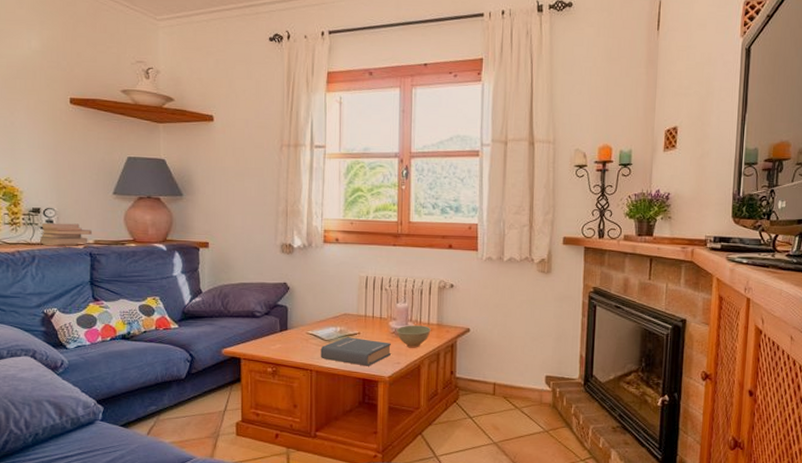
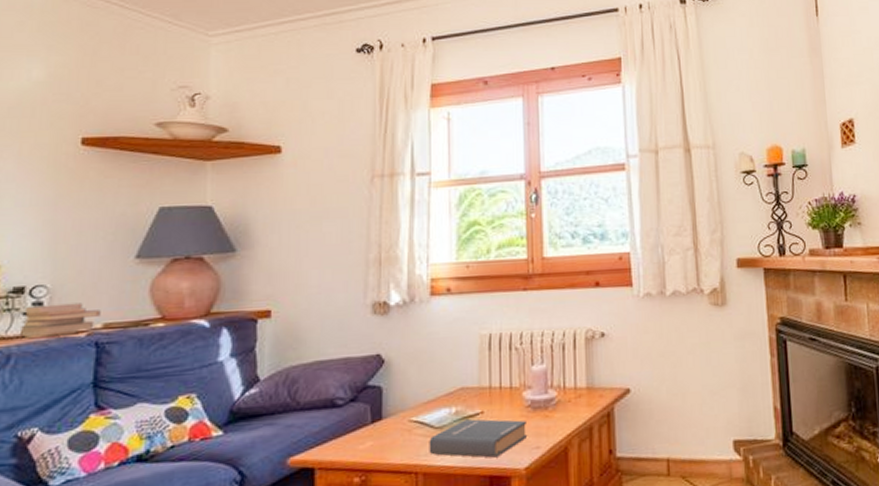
bowl: present [396,325,431,348] -> none [532,391,579,425]

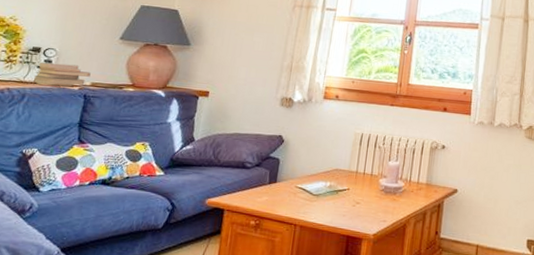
hardback book: present [429,419,527,458] -> none [306,192,379,223]

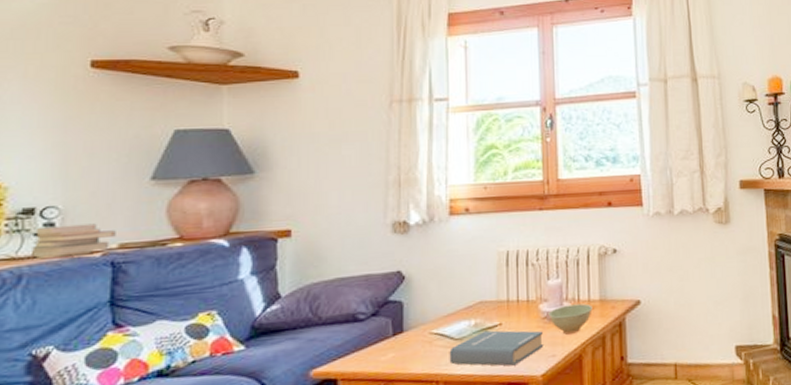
hardback book: none [306,192,379,223] -> present [449,330,543,366]
bowl: none [385,183,420,207] -> present [548,303,593,335]

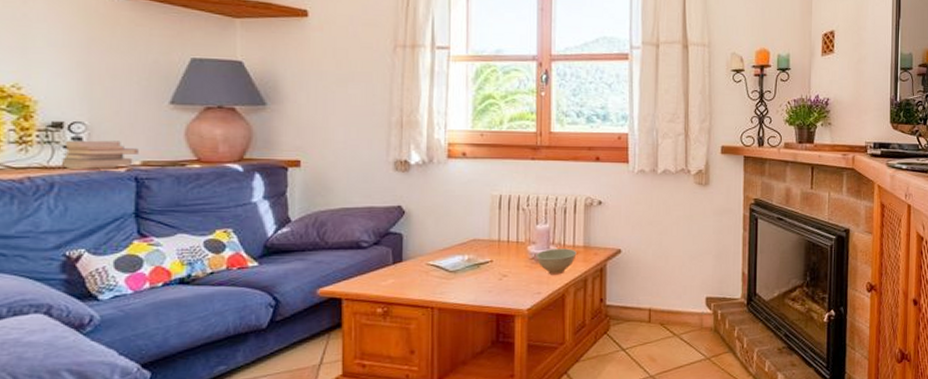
hardback book: present [449,330,543,366] -> none [444,266,530,299]

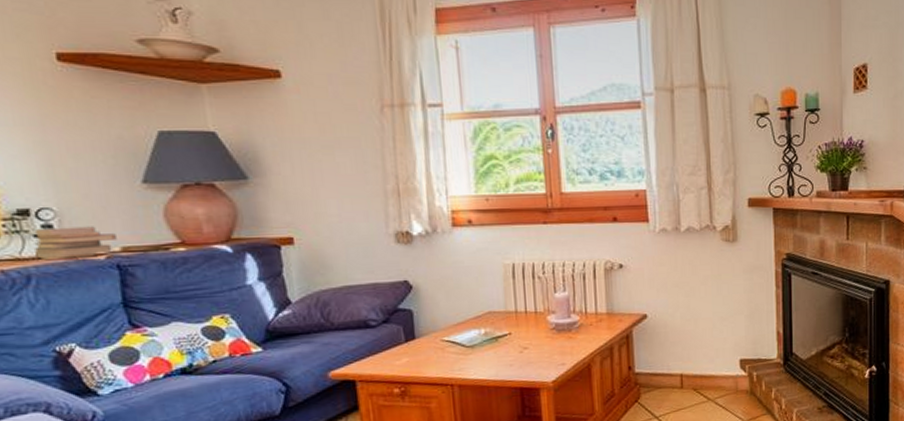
bowl: present [536,248,577,275] -> none [556,316,600,345]

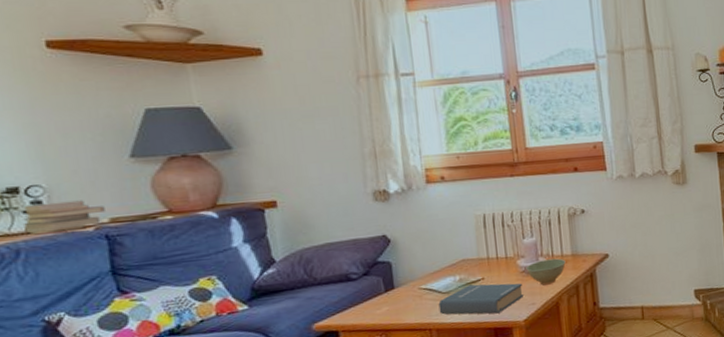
hardback book: none [461,339,553,373] -> present [438,283,523,315]
bowl: none [556,316,600,345] -> present [526,258,566,286]

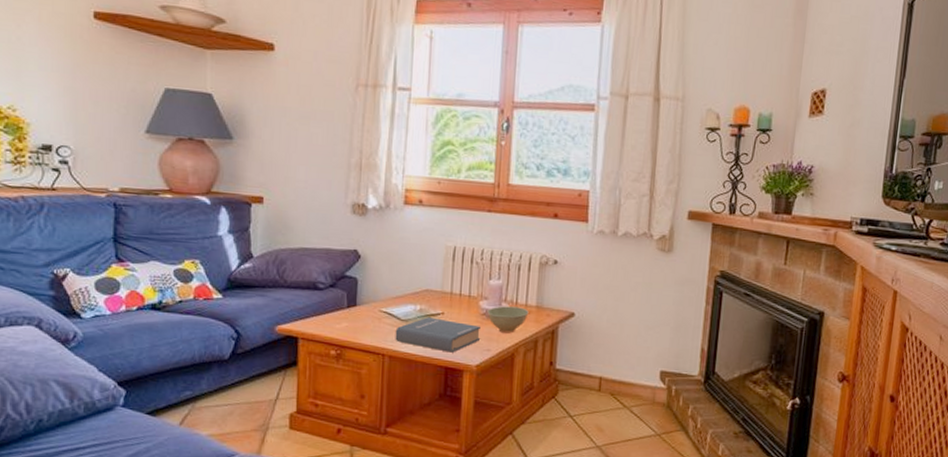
books: present [22,200,105,235] -> none [49,162,117,194]

